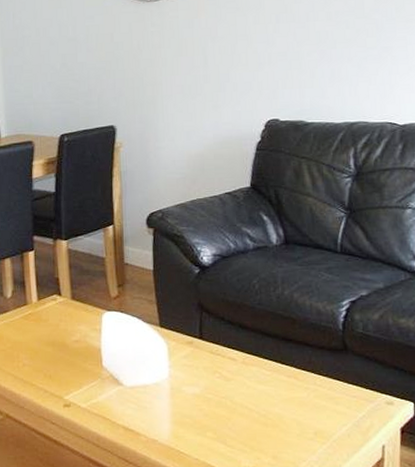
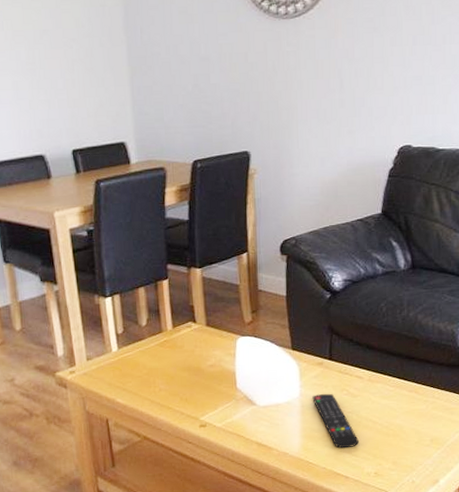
remote control: none [182,375,234,438] -> present [312,393,359,449]

